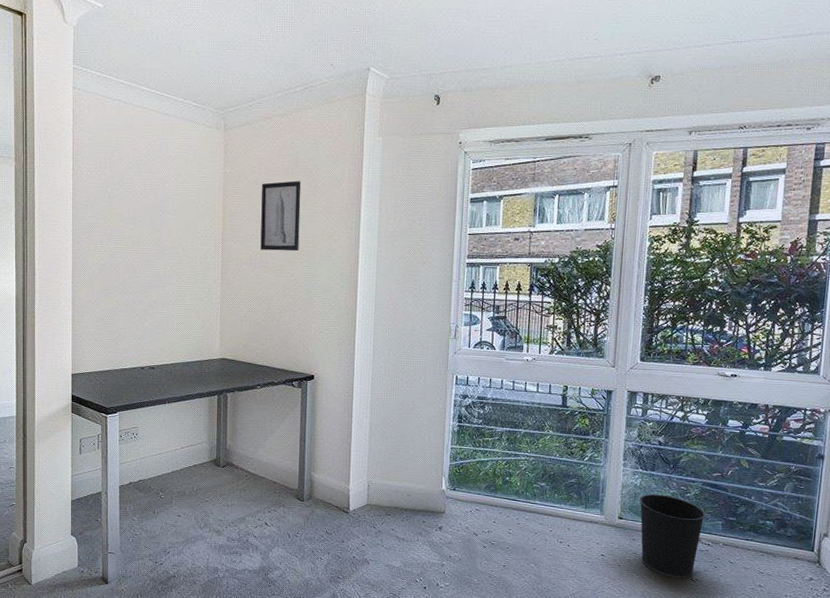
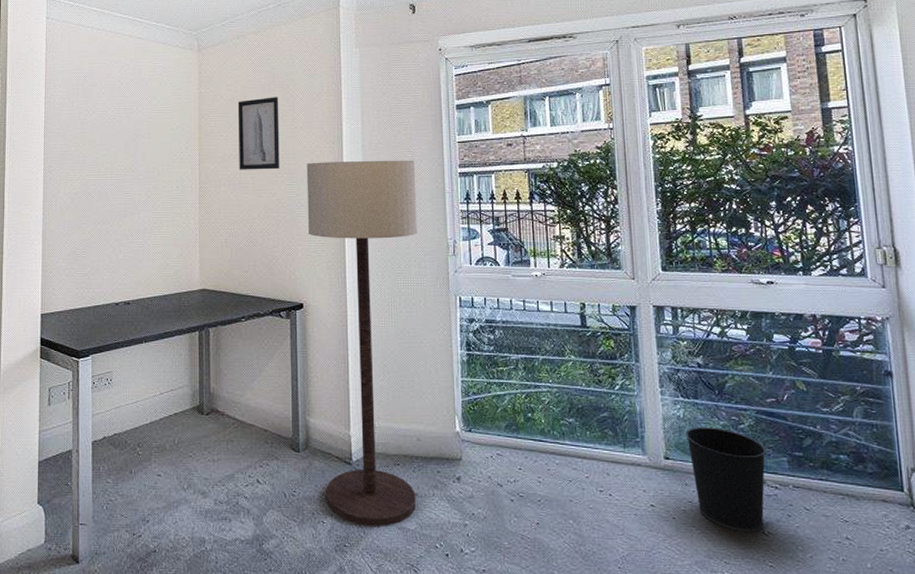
floor lamp: none [322,246,427,564] -> present [306,160,418,526]

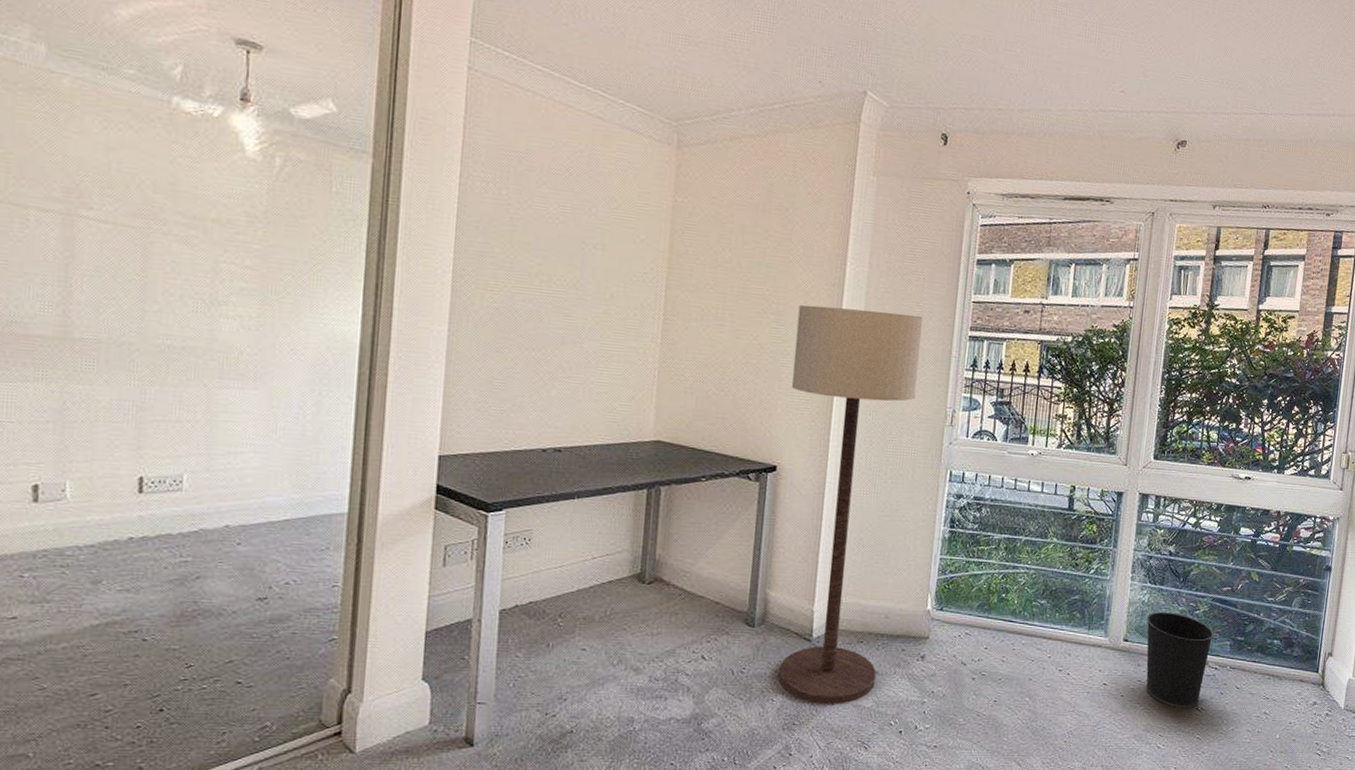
wall art: present [237,97,280,170] -> none [716,219,774,309]

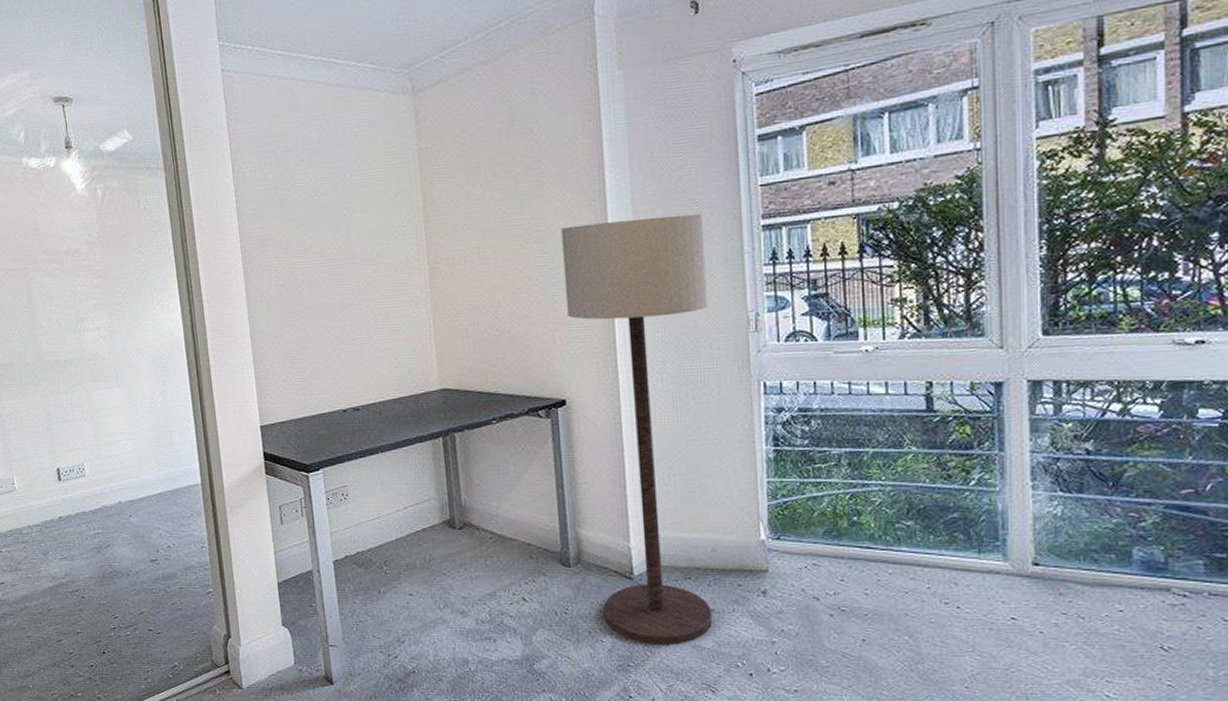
wastebasket: present [1146,611,1214,709] -> none [1062,526,1174,648]

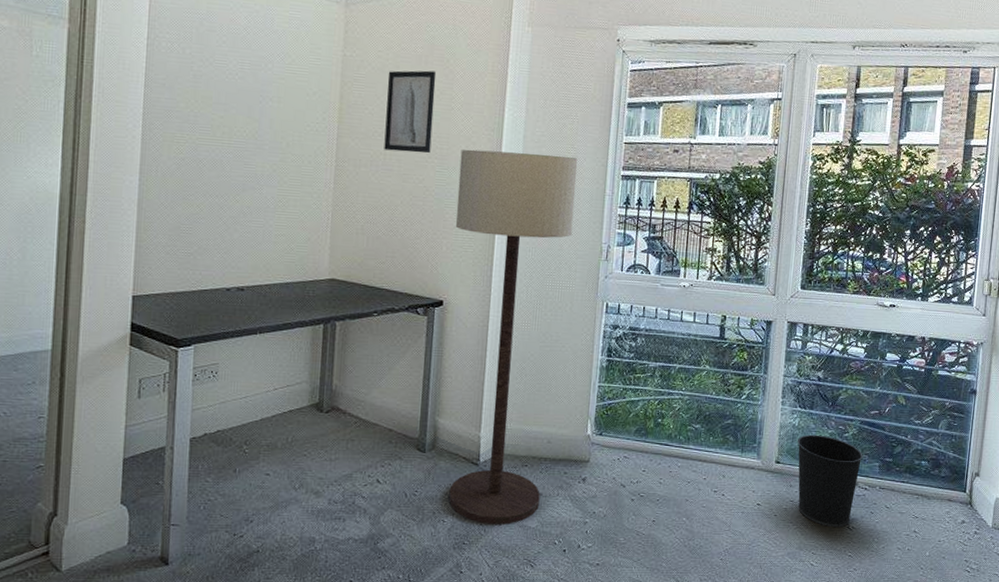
wall art: none [468,145,527,243] -> present [384,70,437,154]
wastebasket: none [1062,526,1174,648] -> present [797,434,863,528]

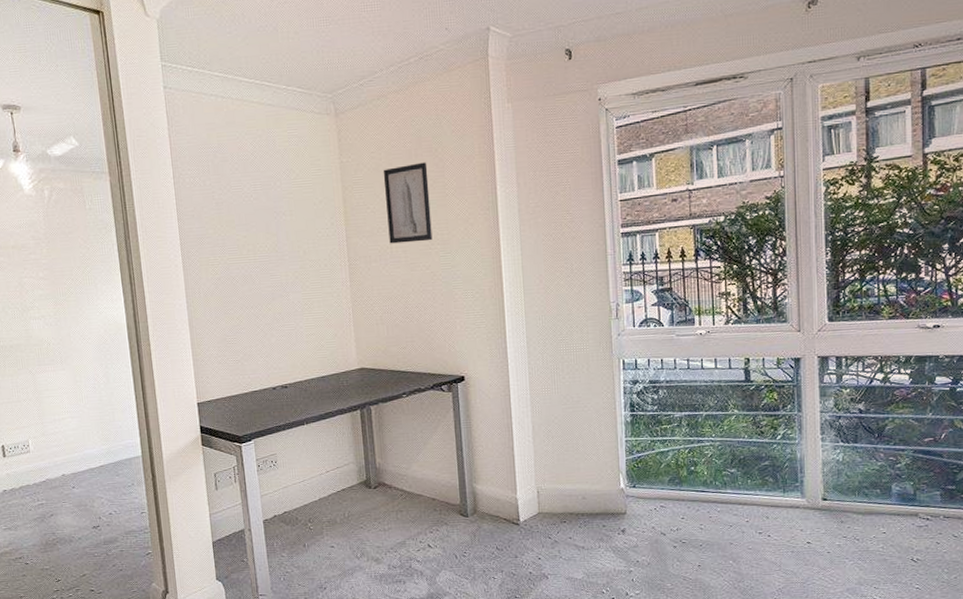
floor lamp: present [448,149,578,525] -> none [460,223,583,579]
wastebasket: present [797,434,863,528] -> none [843,468,920,561]

